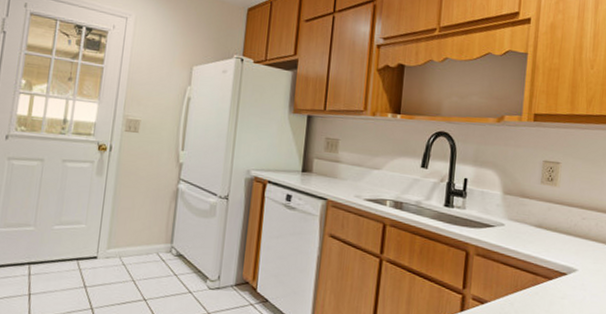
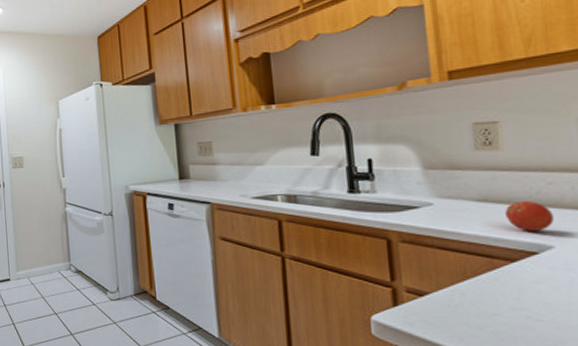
fruit: none [551,230,582,256] -> present [504,201,554,231]

